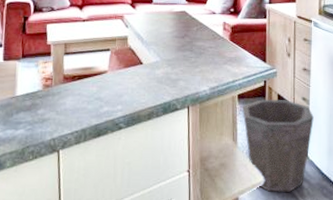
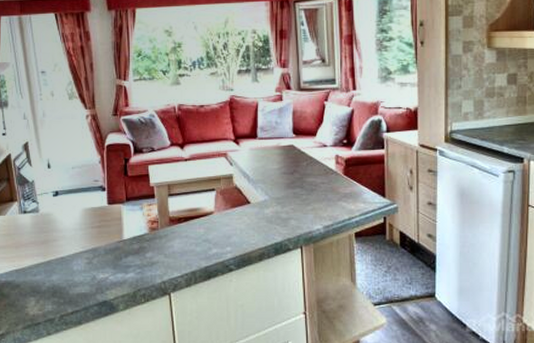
waste bin: present [242,99,314,192] -> none [361,236,441,334]

